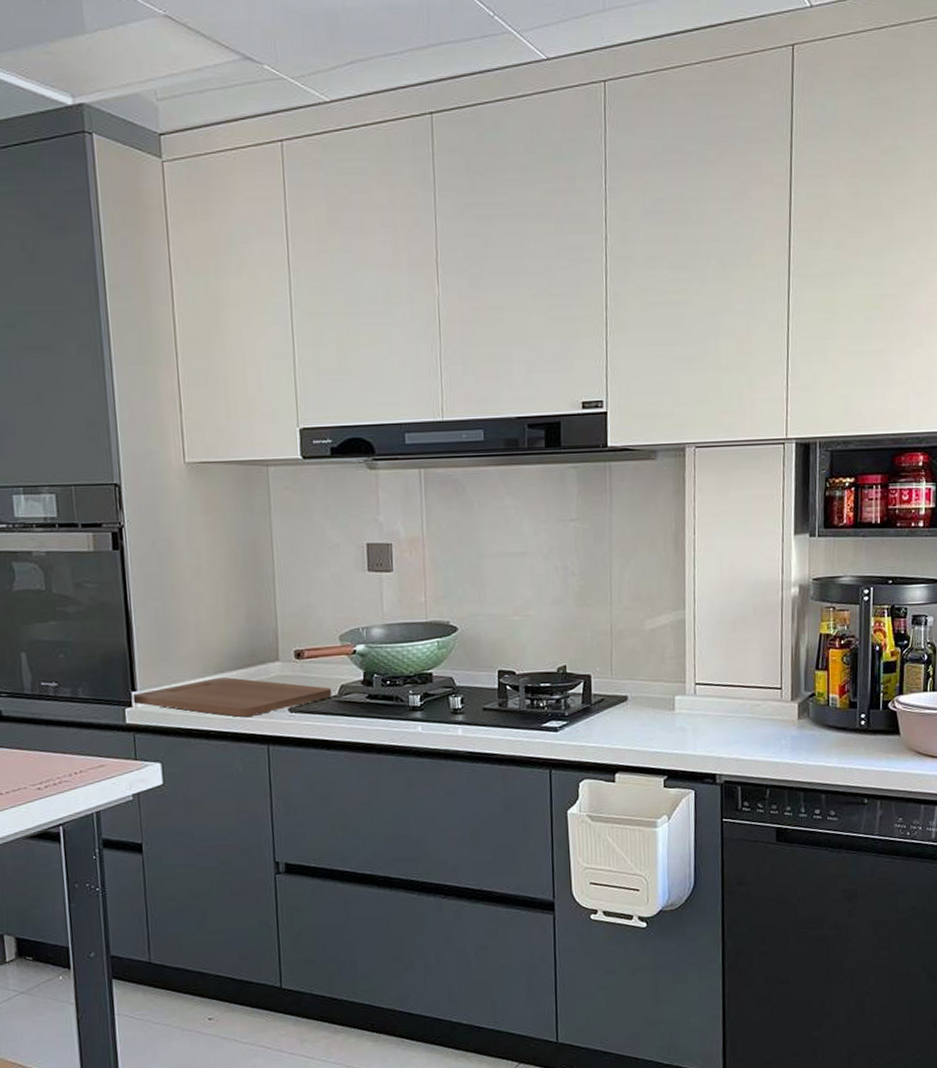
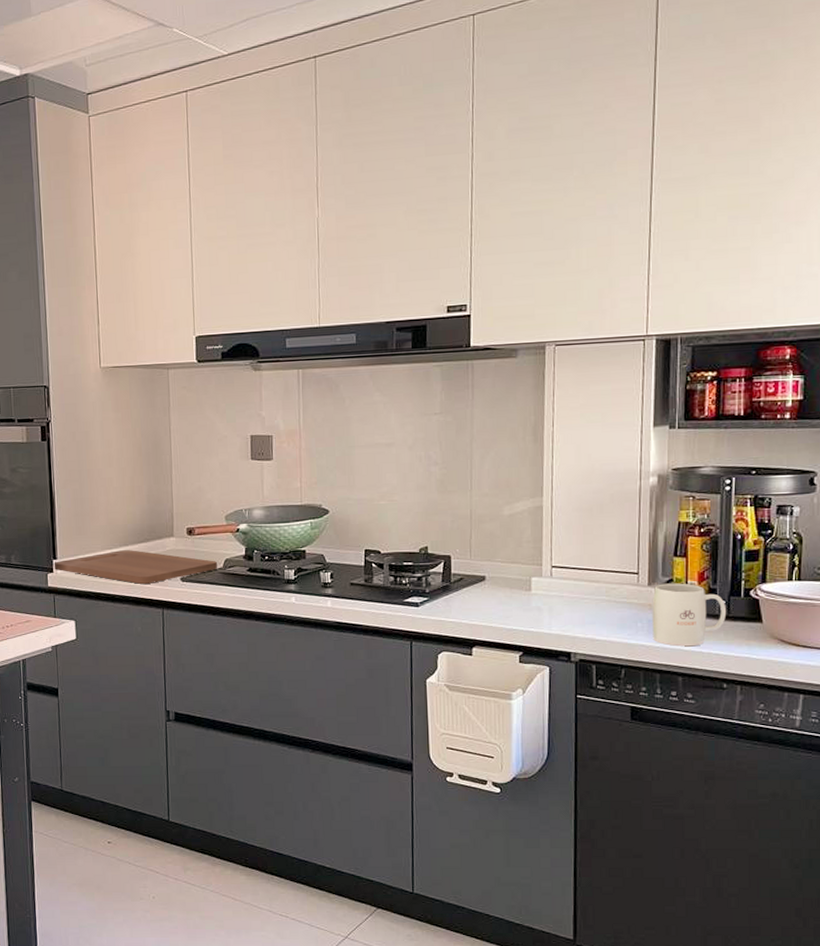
mug: none [795,697,867,764] -> present [652,583,727,647]

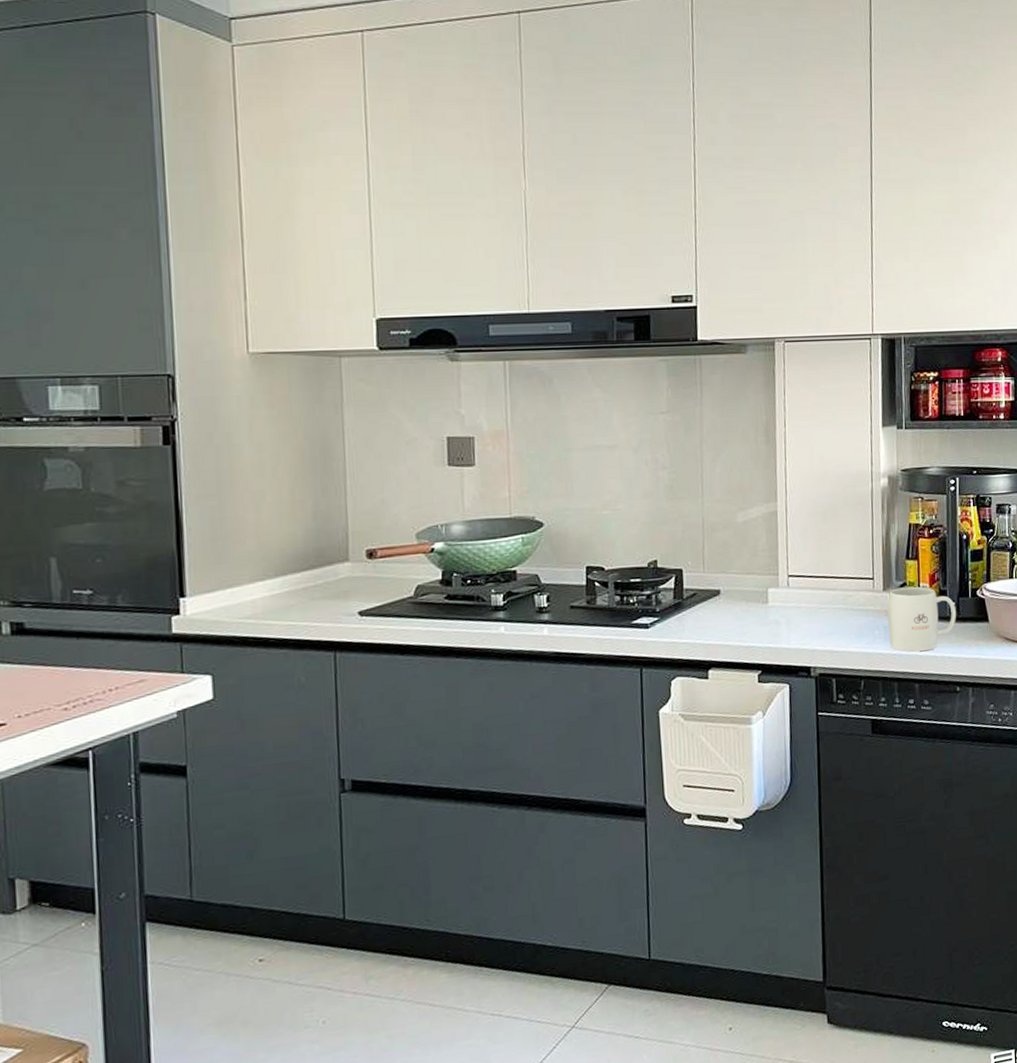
cutting board: present [54,550,218,584] -> none [181,580,408,623]

